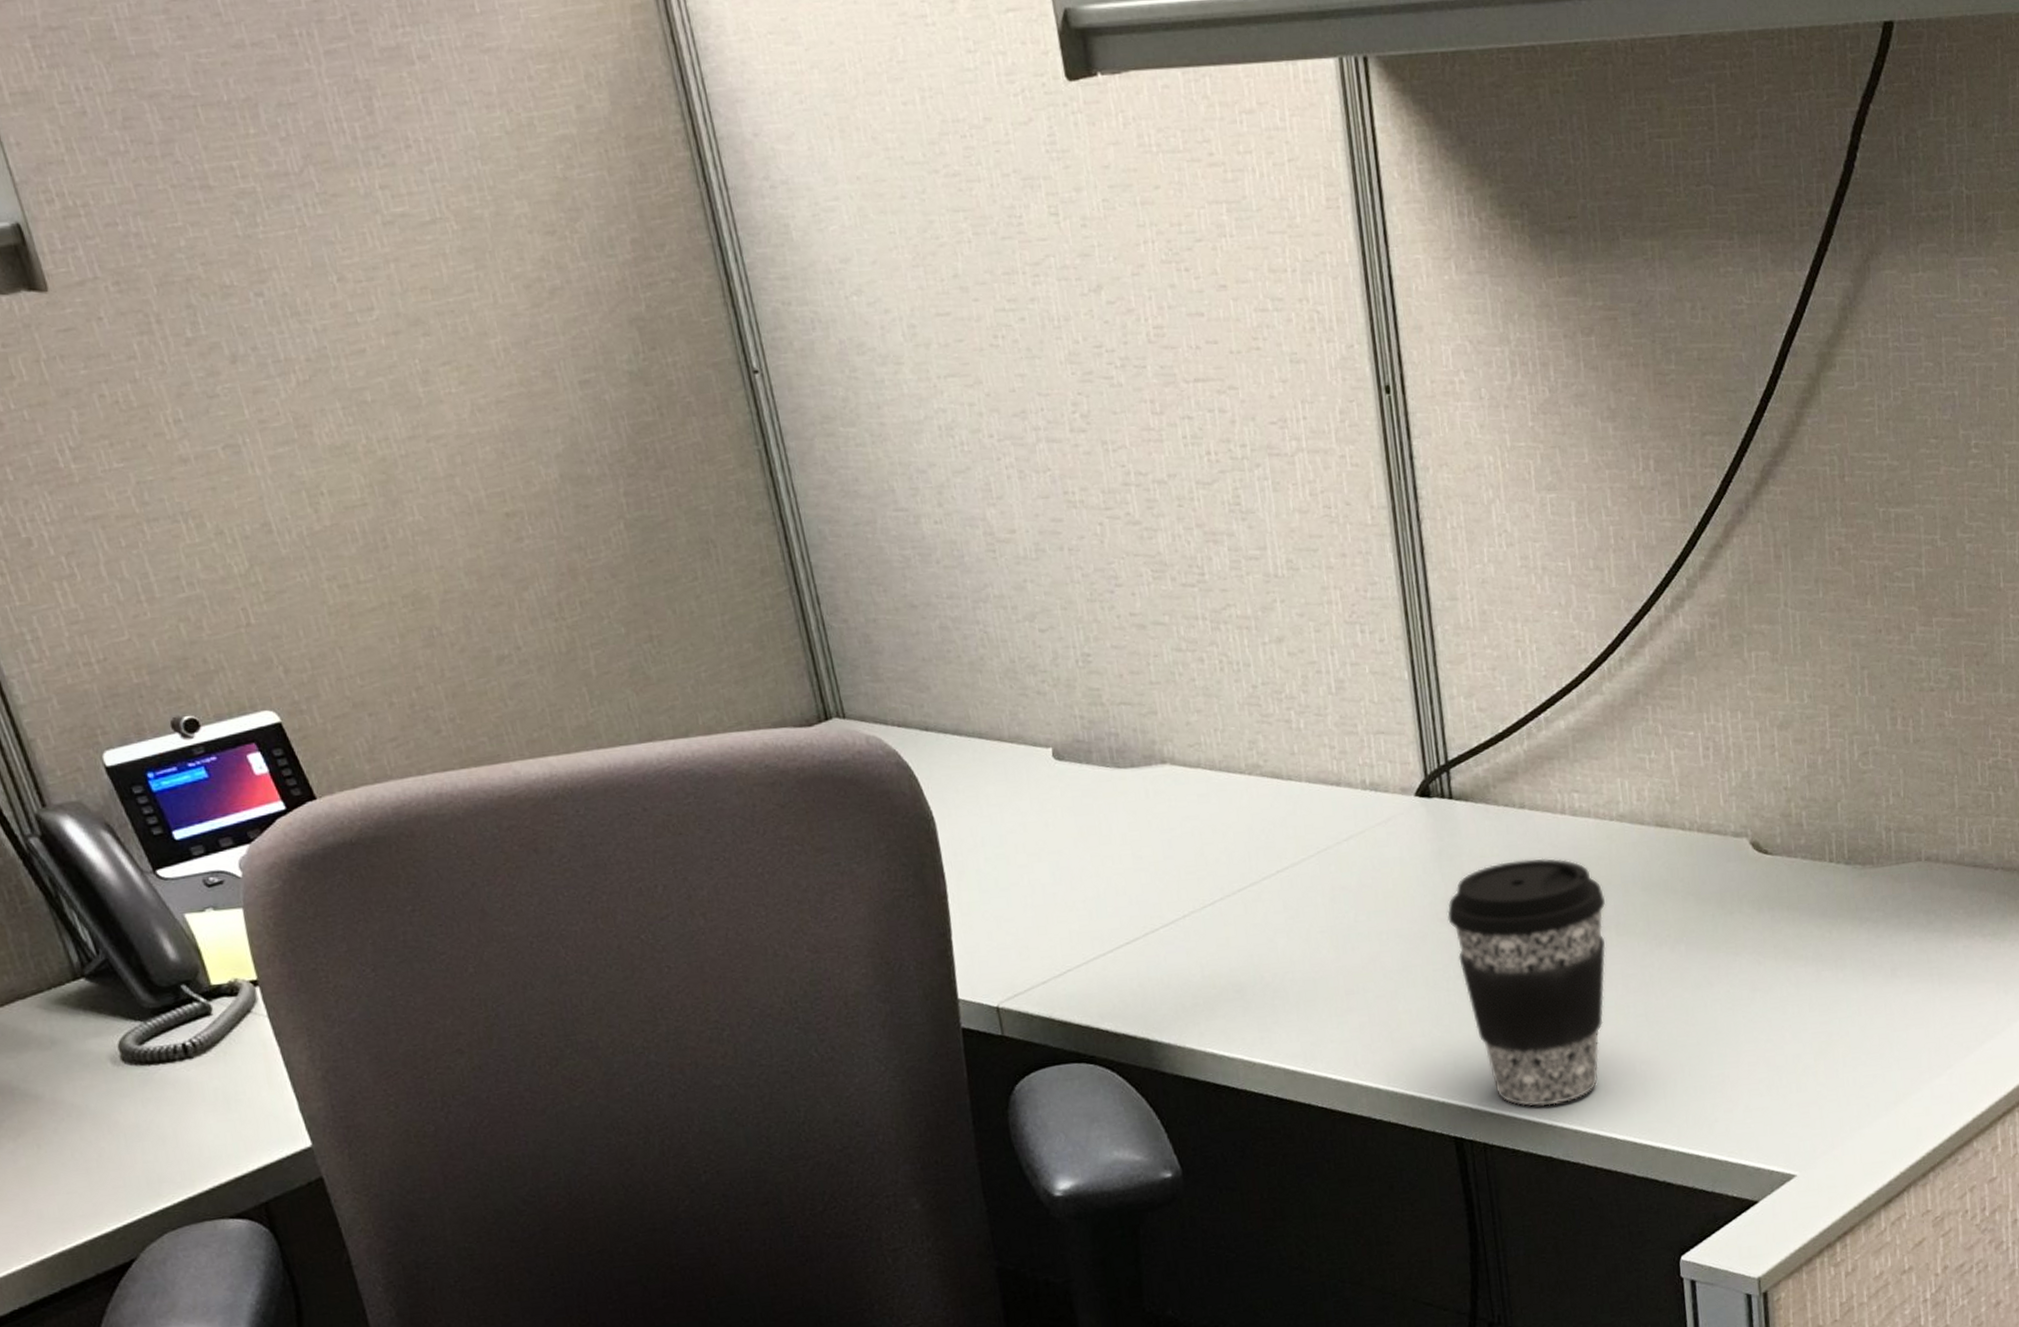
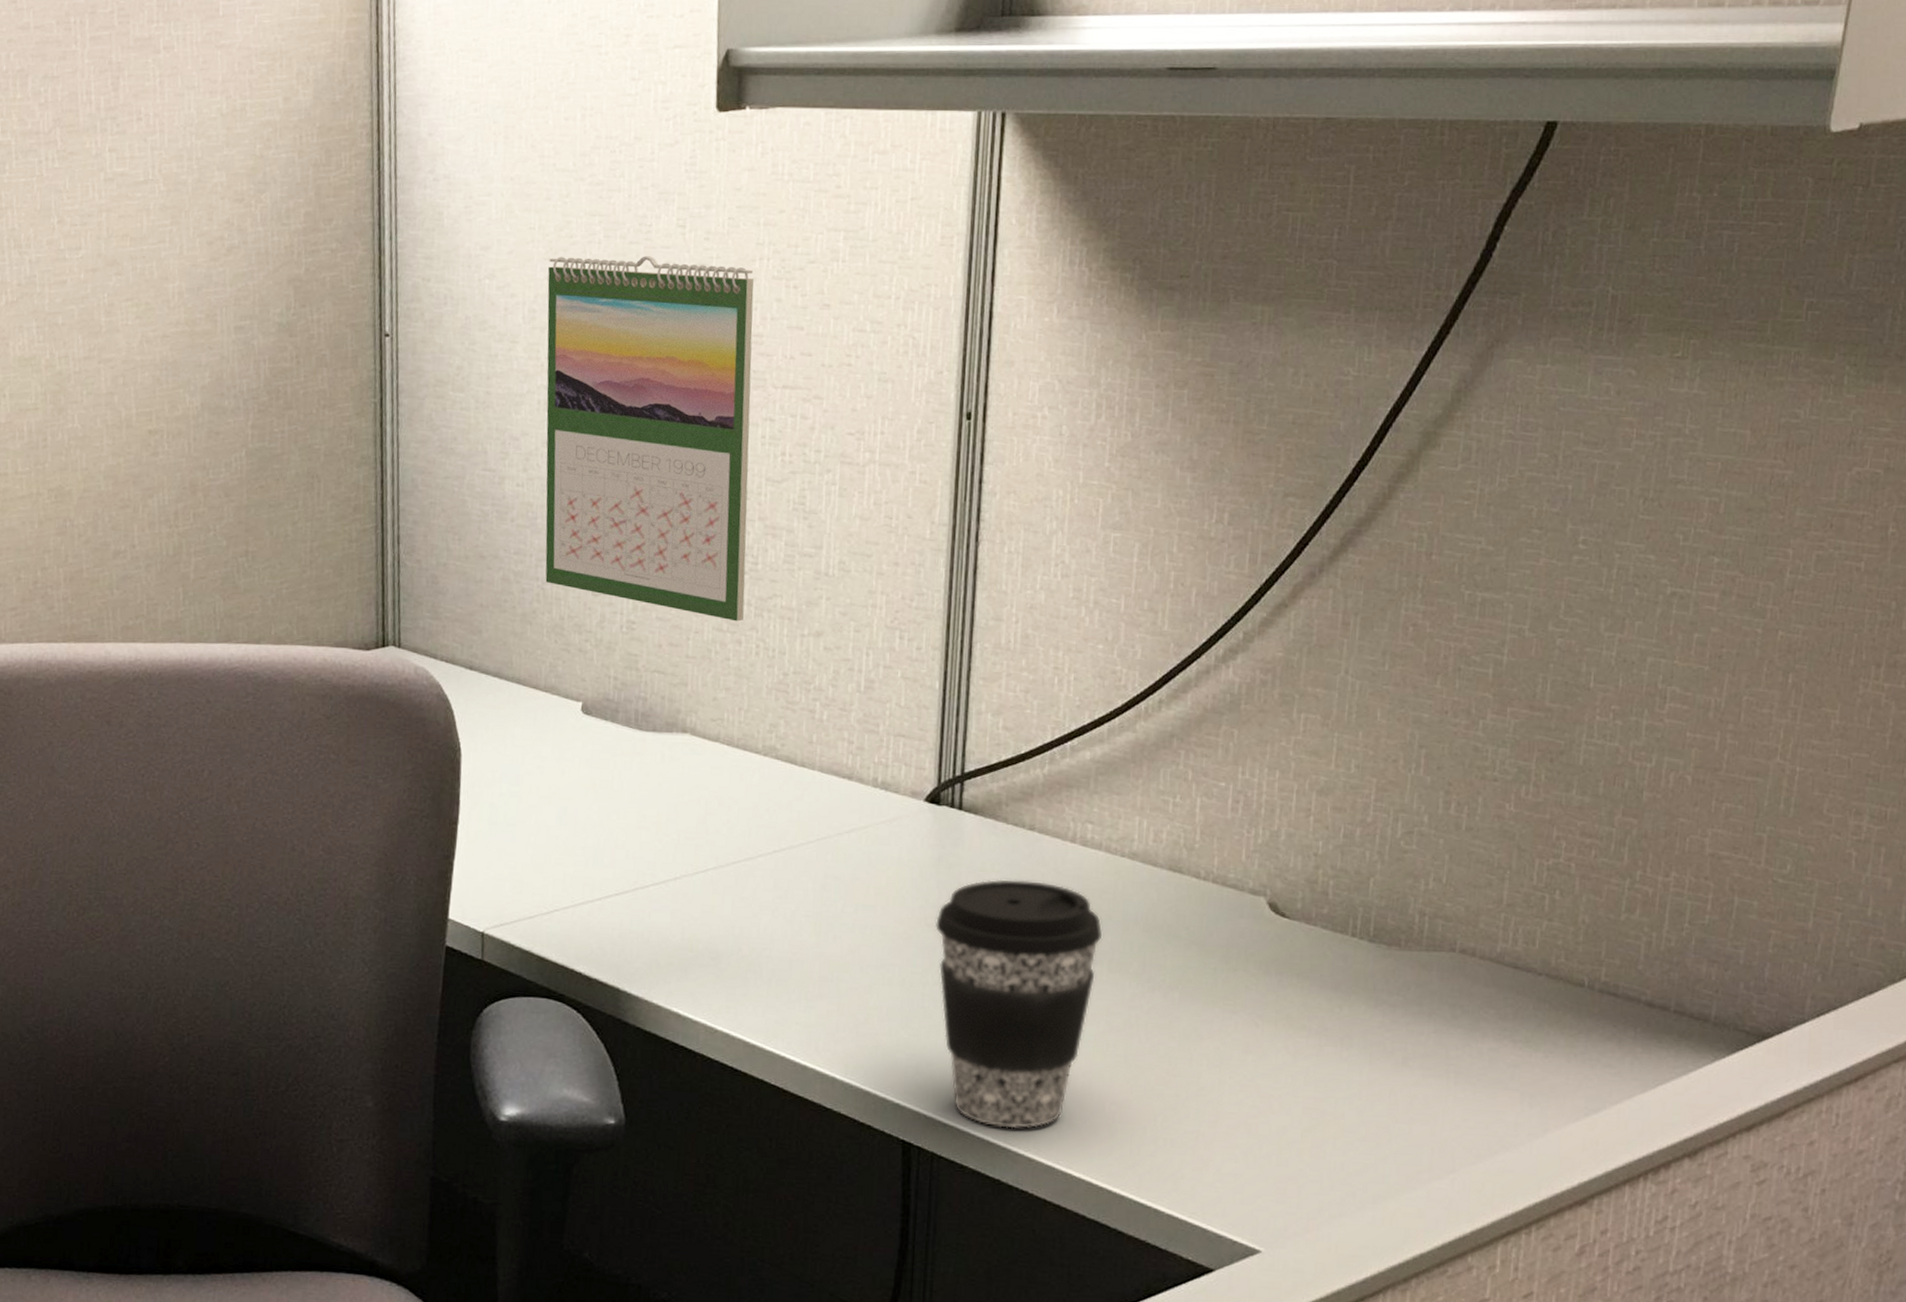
calendar: none [918,251,1201,639] -> present [545,256,754,622]

